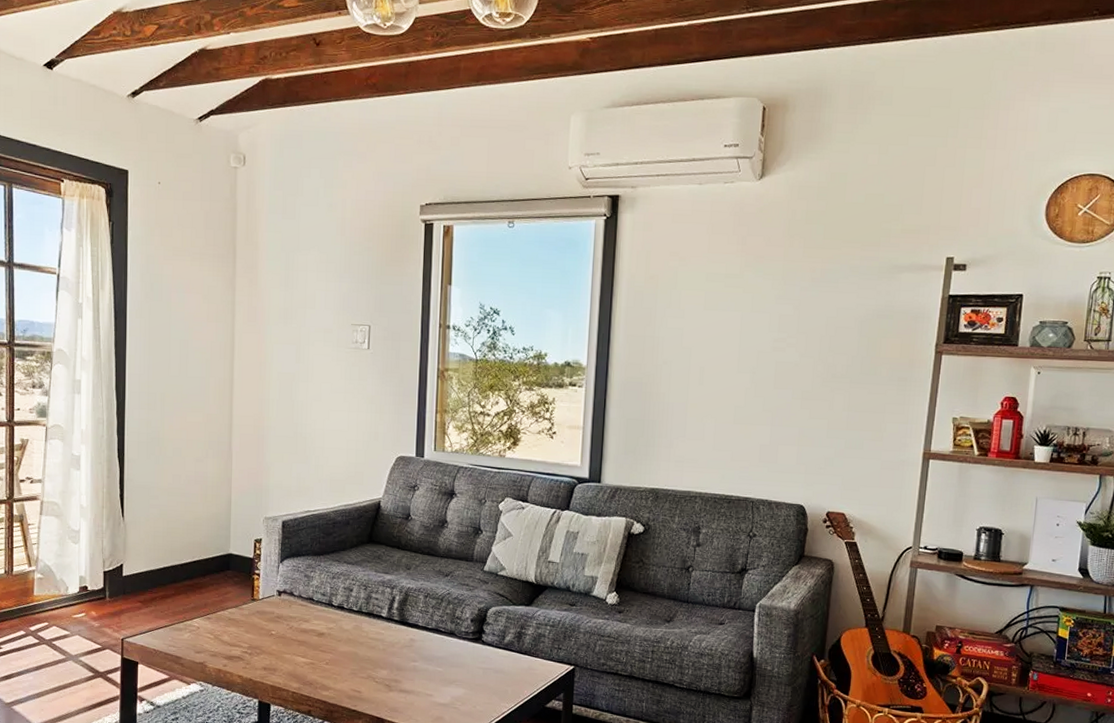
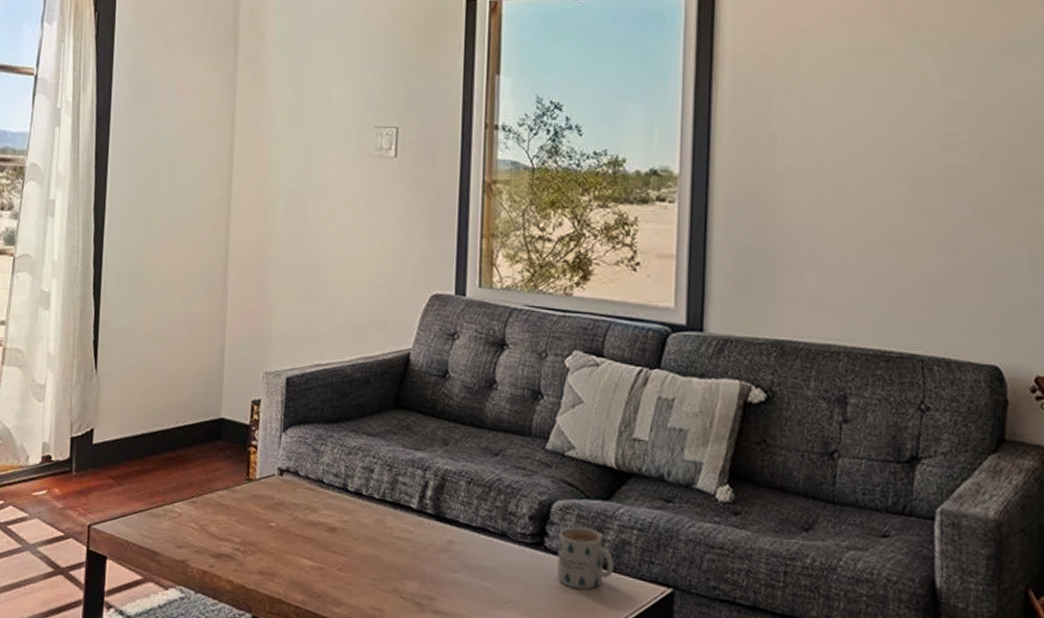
mug: none [491,625,533,670] -> present [557,526,615,590]

